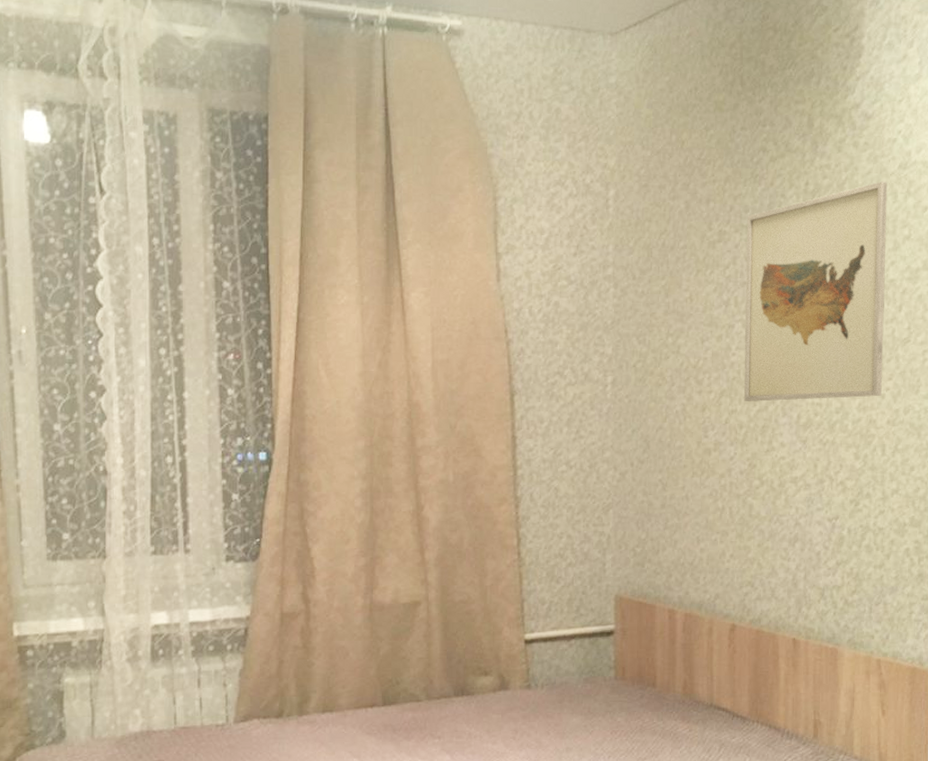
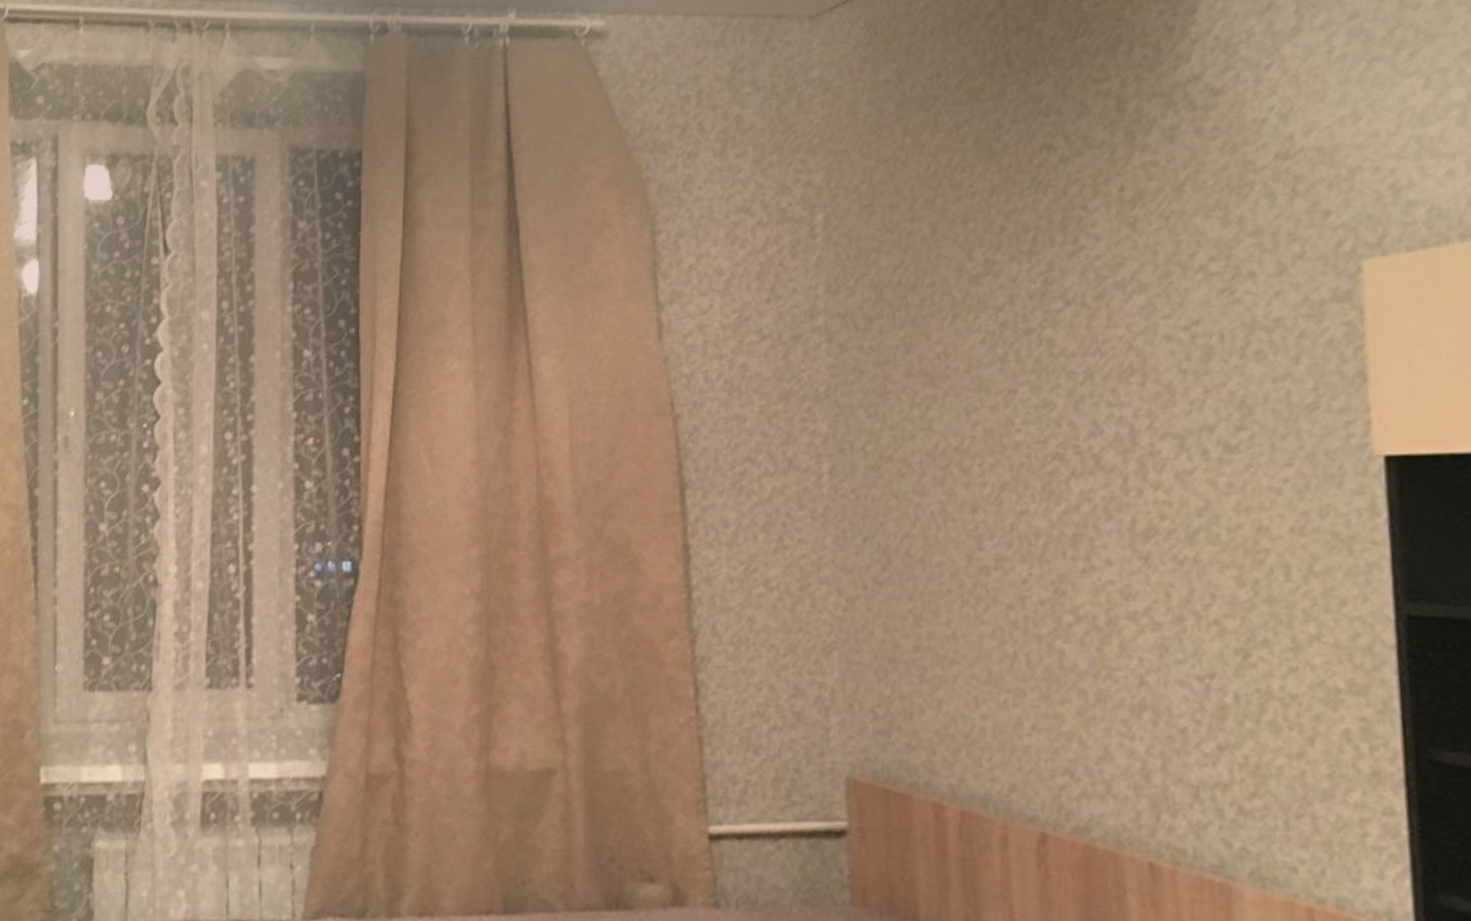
wall art: present [744,181,888,402] -> none [1028,179,1276,499]

